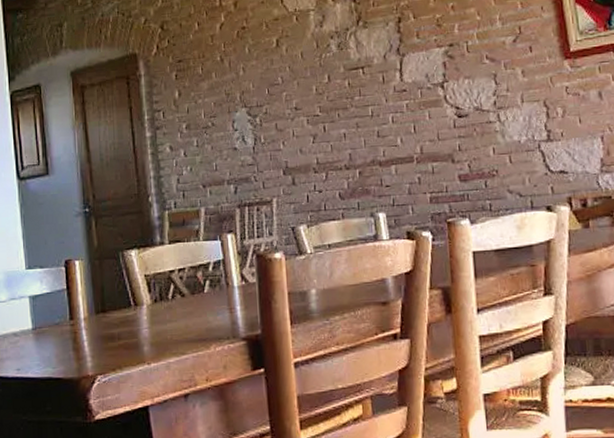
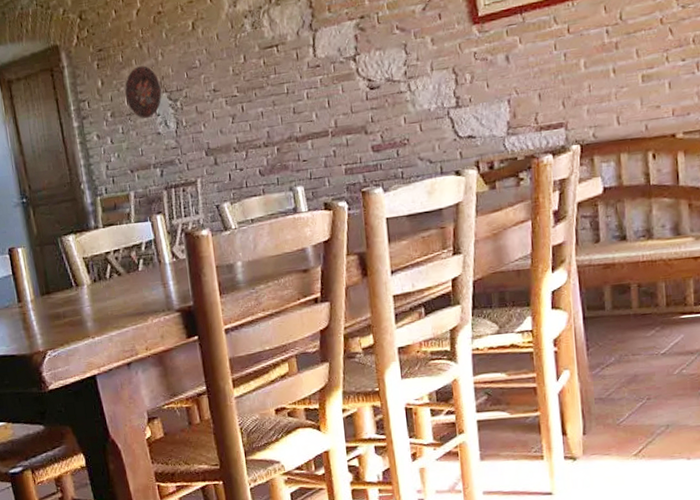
decorative plate: none [203,79,241,132] -> present [125,65,162,119]

